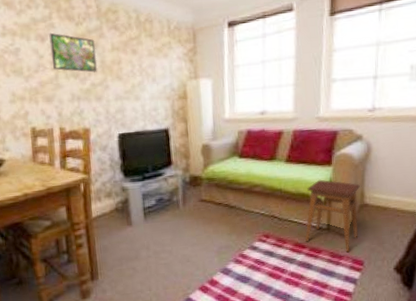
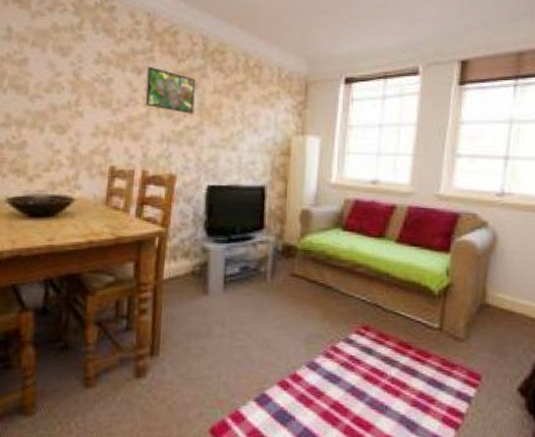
stool: present [305,179,360,253] -> none [411,267,482,362]

